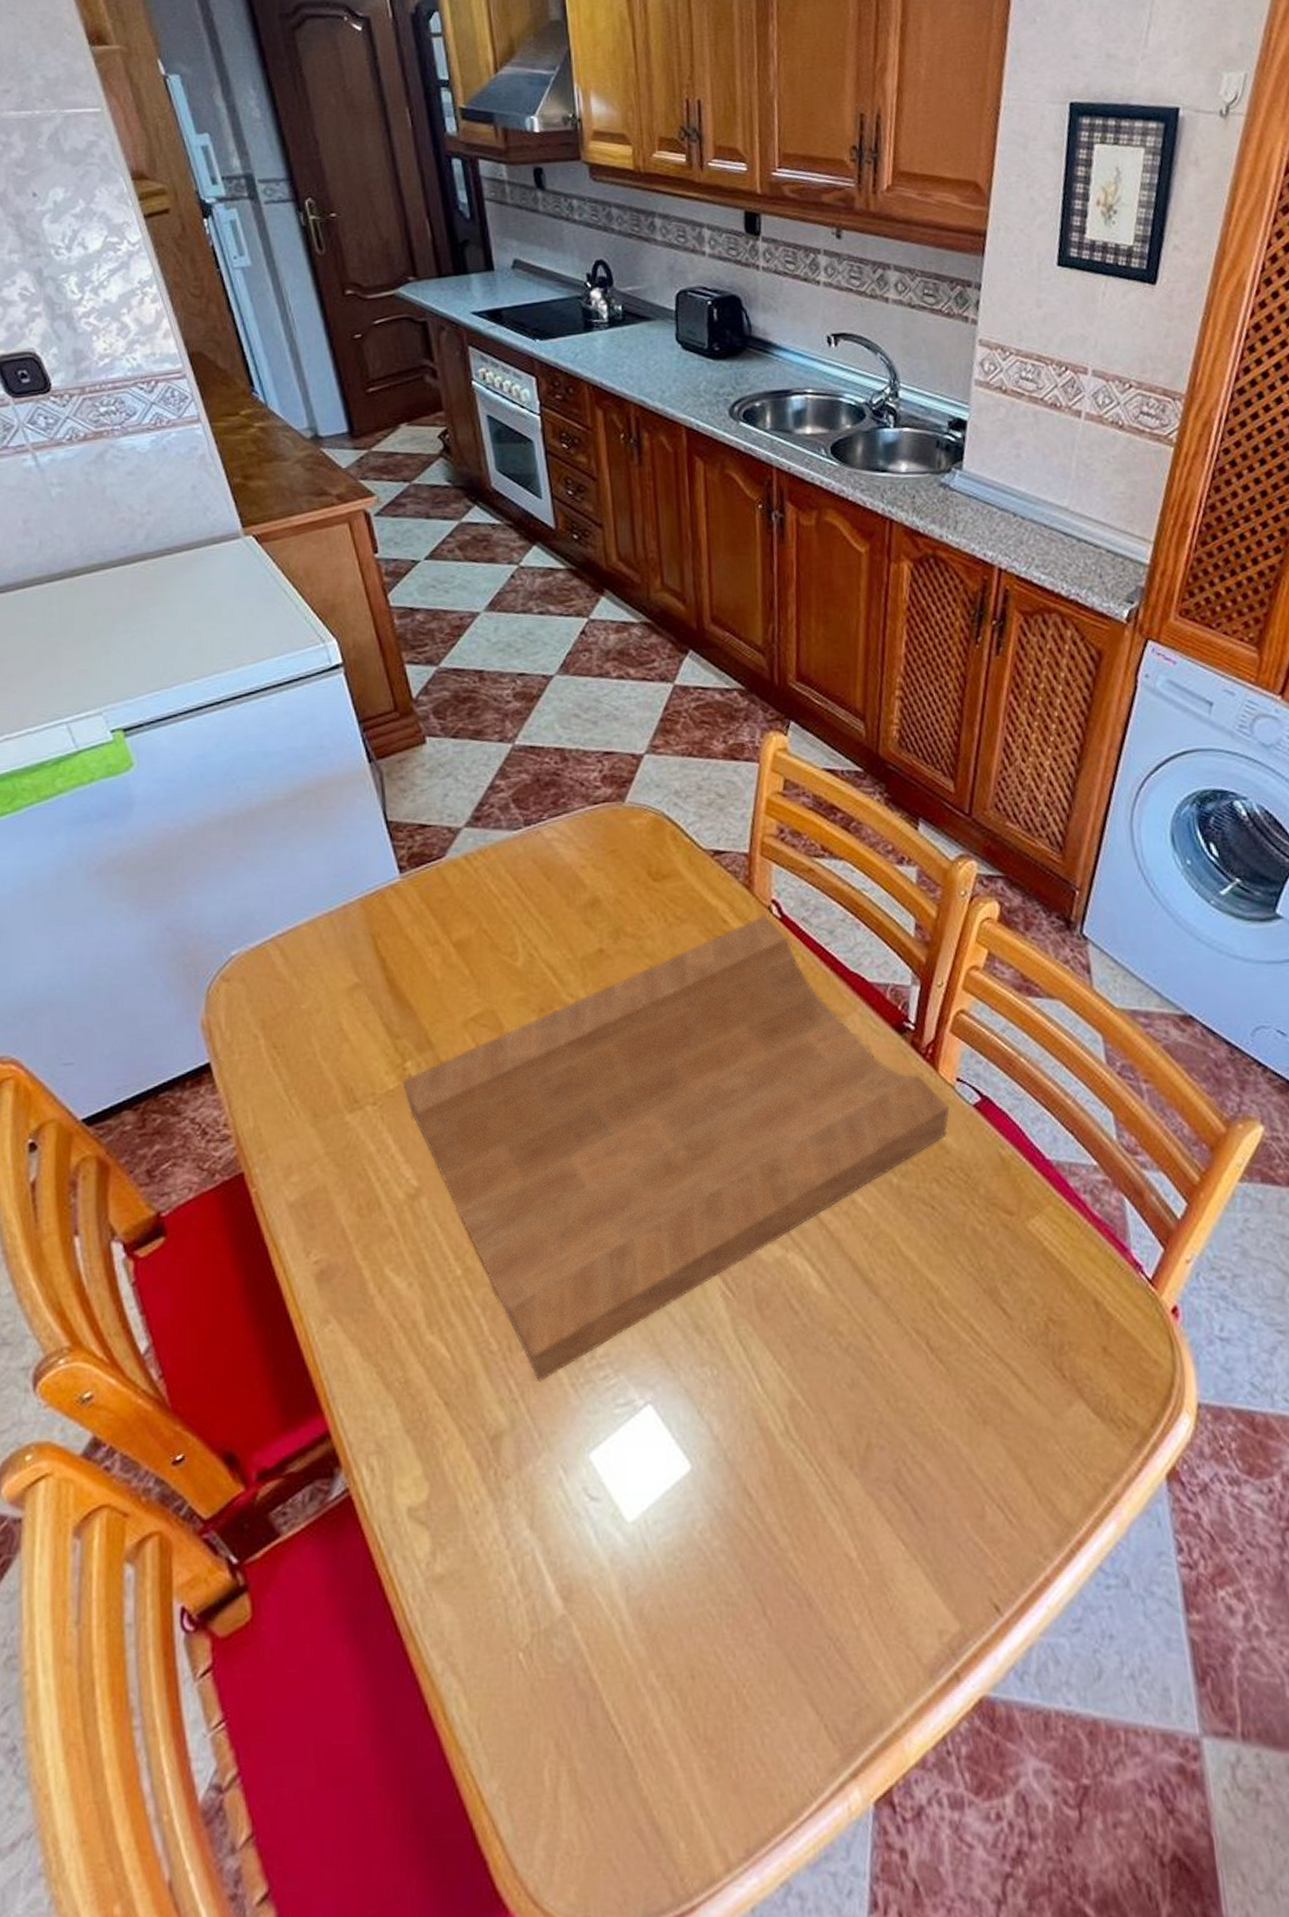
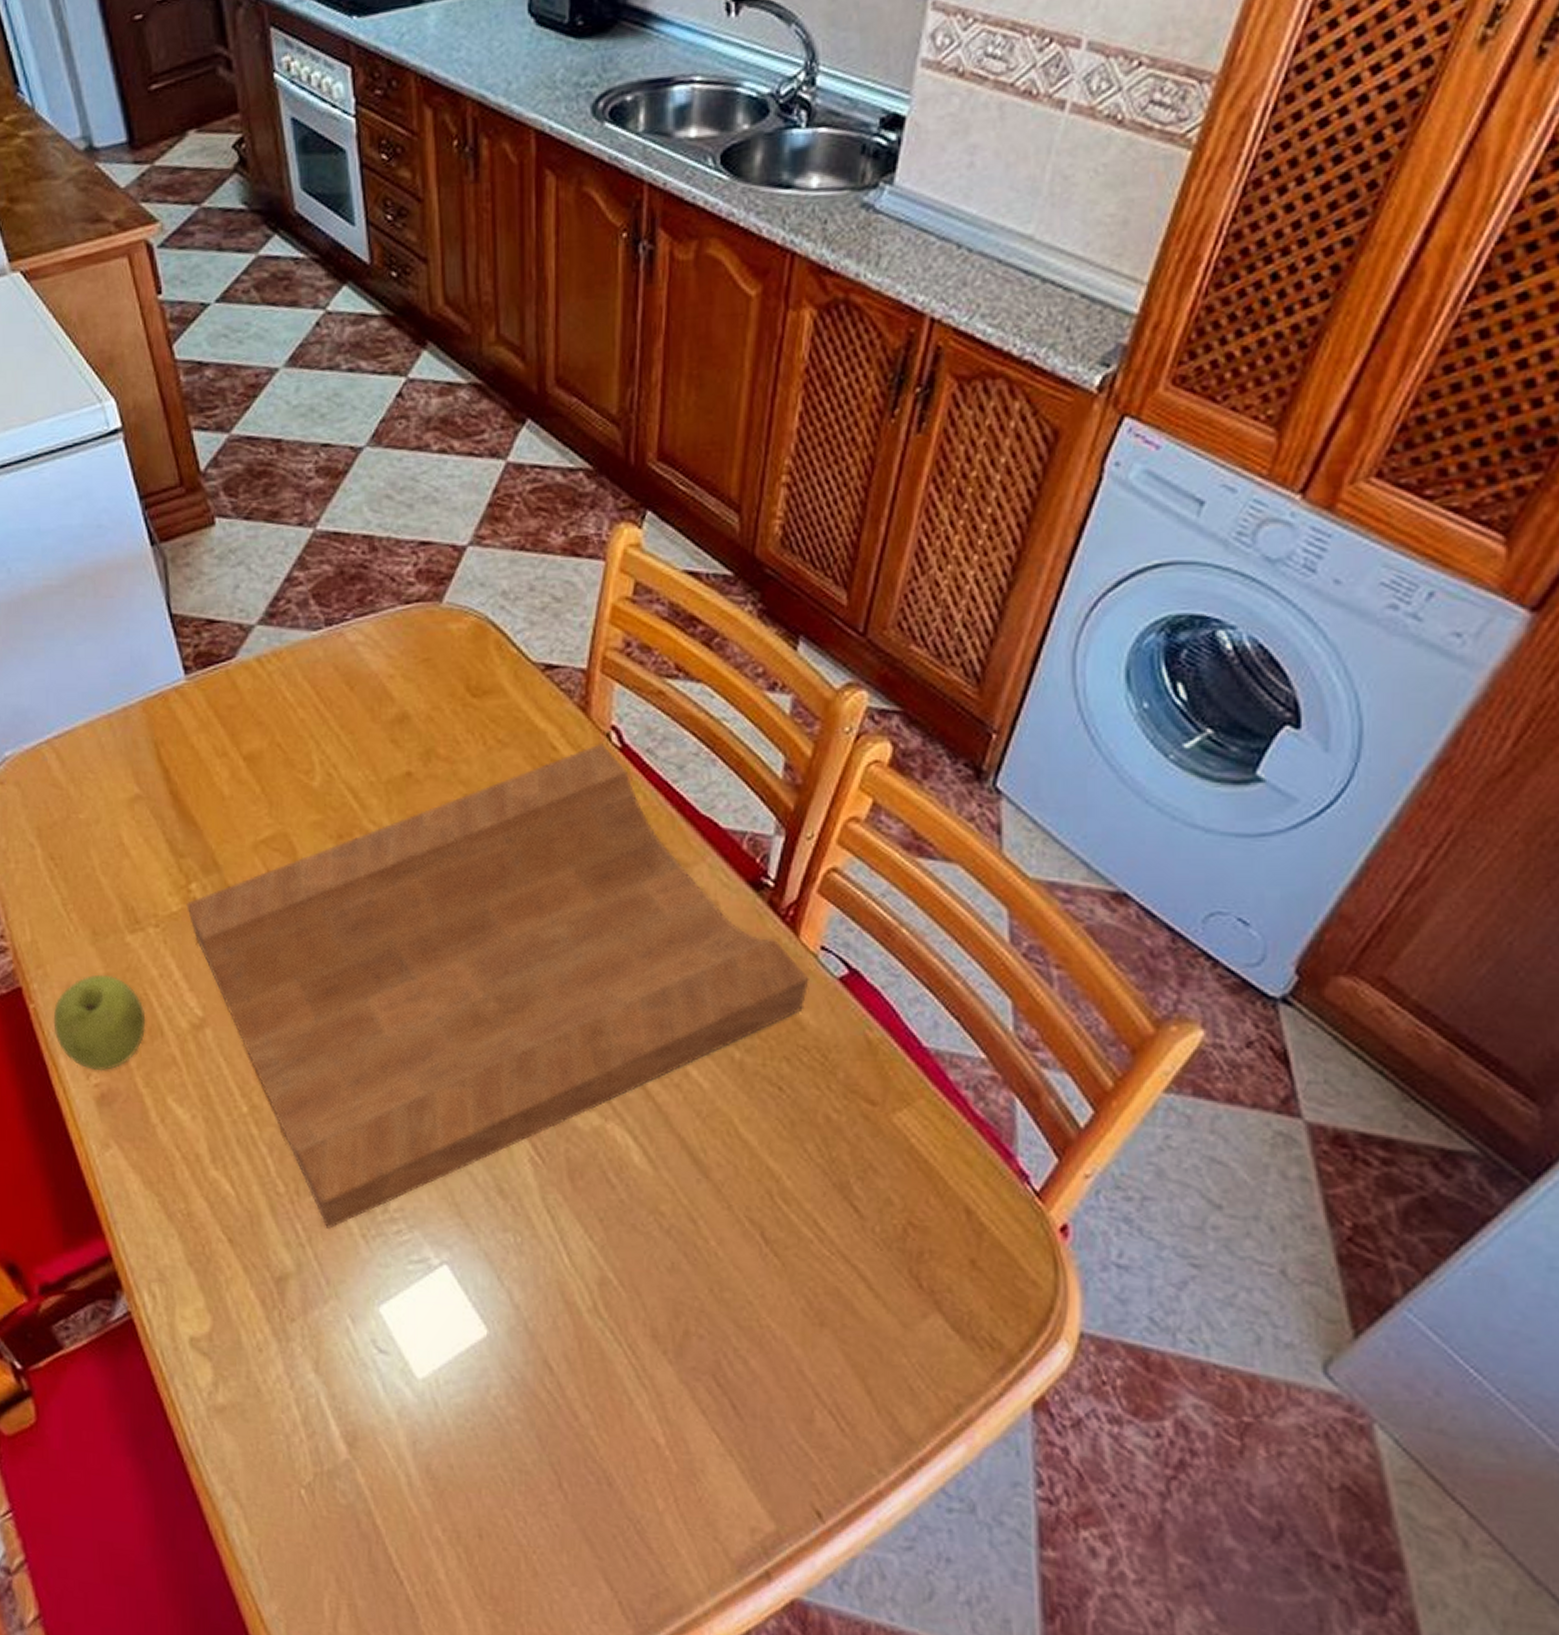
fruit: none [274,1154,364,1248] -> present [53,974,146,1071]

